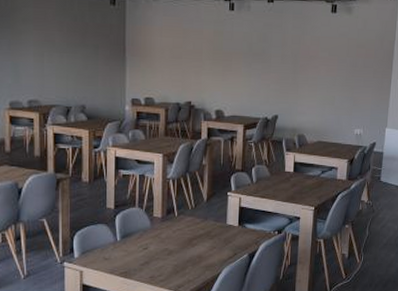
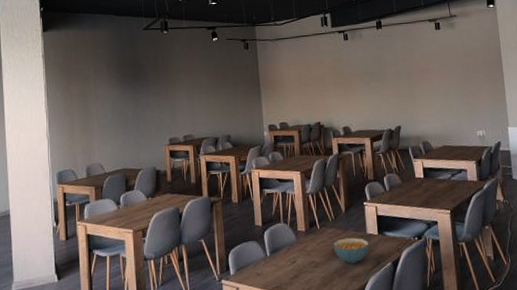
cereal bowl: none [190,227,227,253] -> present [333,237,369,264]

